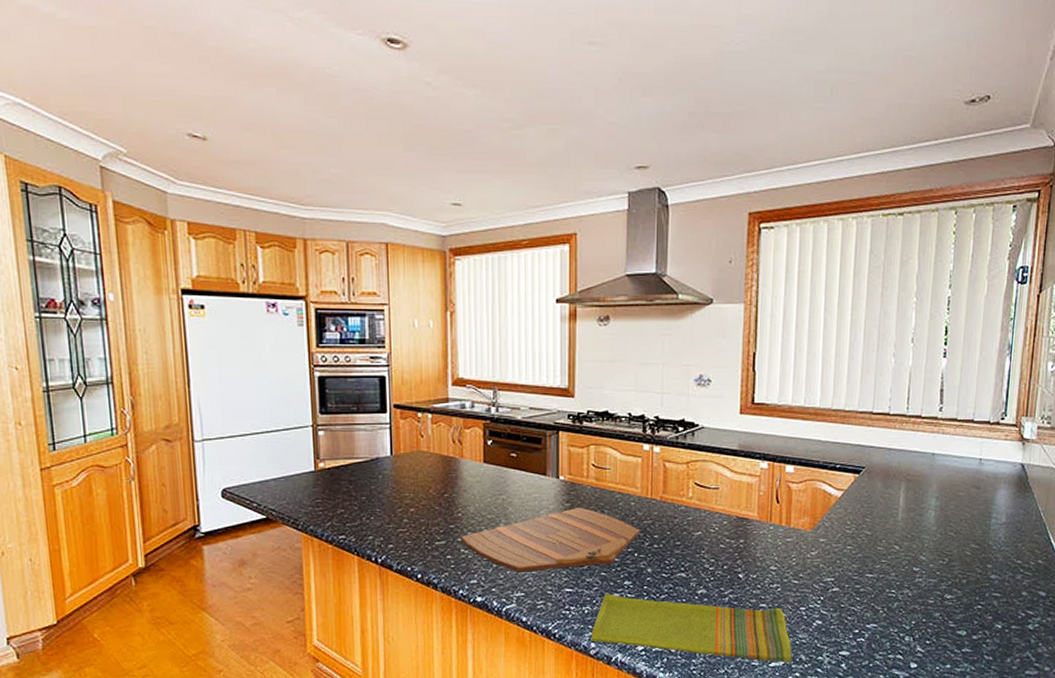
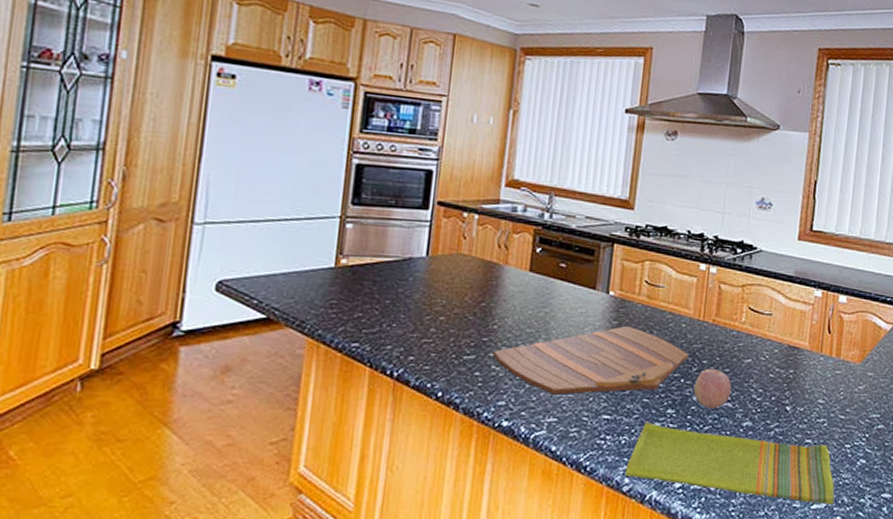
fruit: none [647,542,684,579] -> present [693,368,732,409]

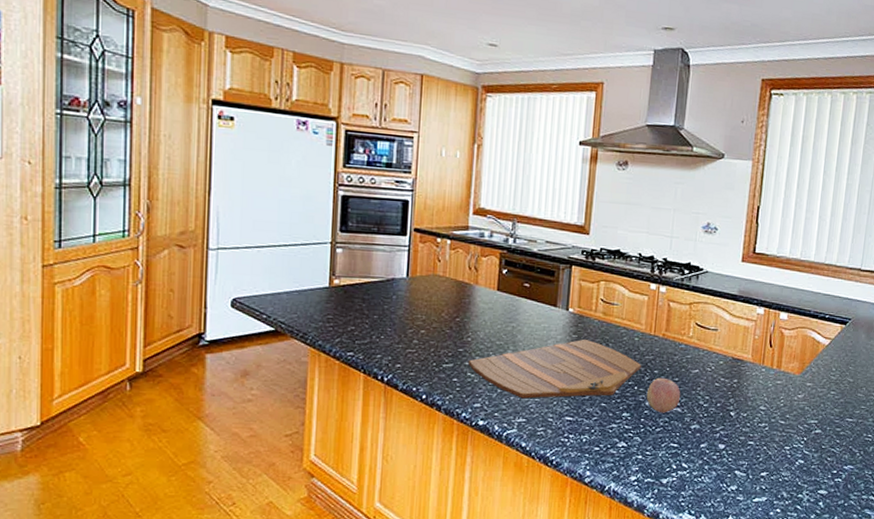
dish towel: present [625,422,835,505] -> none [586,424,775,498]

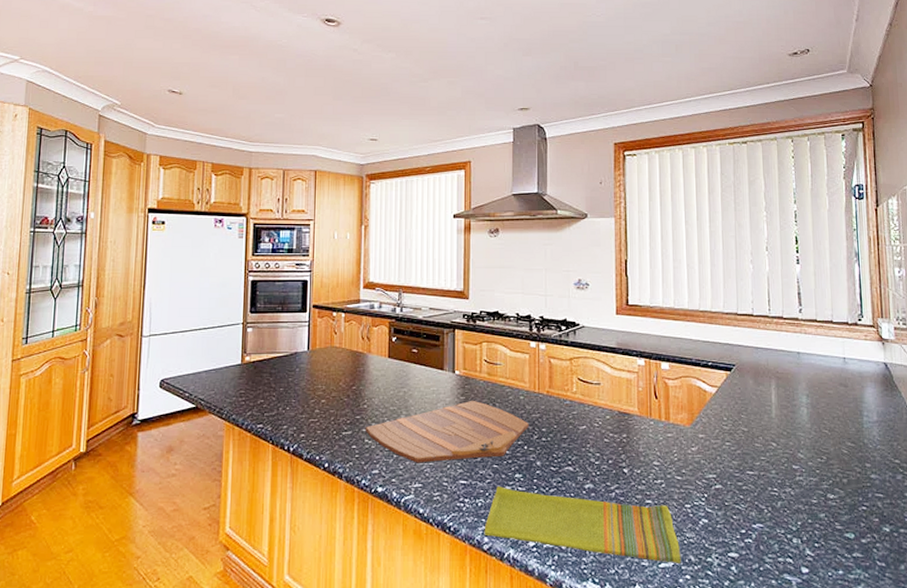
dish towel: none [586,424,775,498] -> present [484,486,681,563]
fruit: present [646,377,681,413] -> none [536,435,571,473]

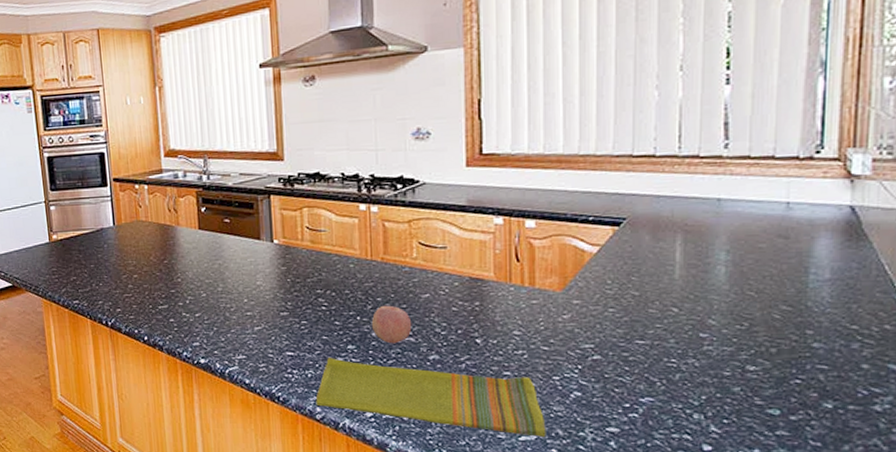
cutting board: present [365,400,529,463] -> none [181,270,361,335]
fruit: none [536,435,571,473] -> present [371,305,412,344]

